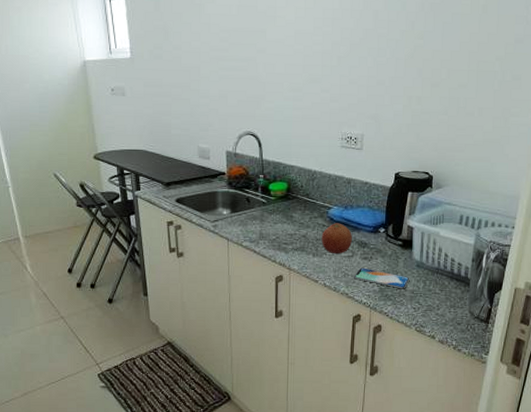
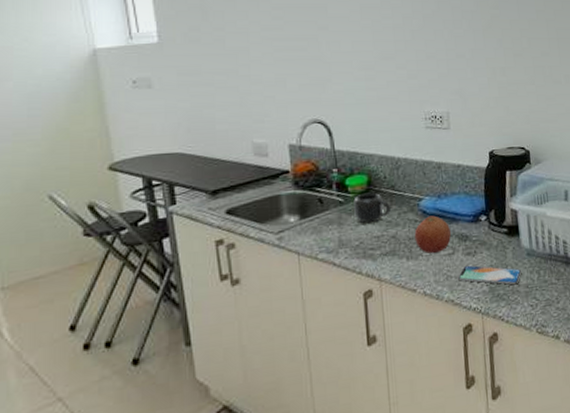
mug: none [274,197,304,223] -> present [353,193,391,224]

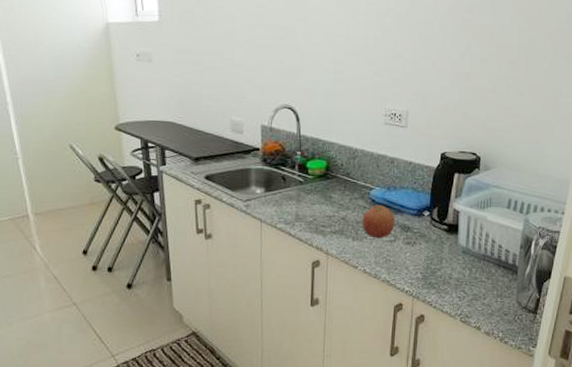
mug: present [353,193,391,224] -> none [311,176,344,204]
smartphone: present [458,265,522,285] -> none [396,253,455,277]

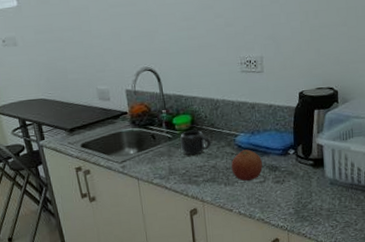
mug: none [311,176,344,204] -> present [180,130,211,156]

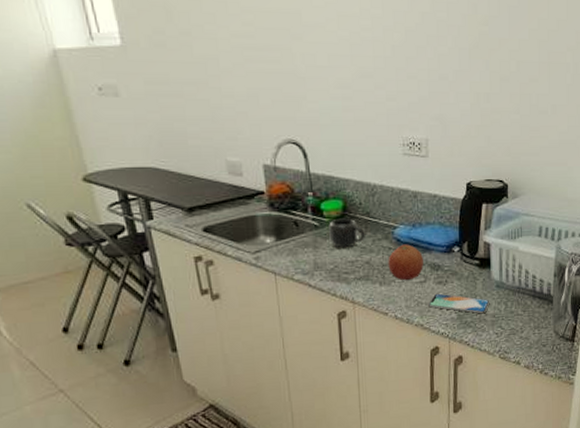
smartphone: none [268,191,325,209] -> present [428,293,490,314]

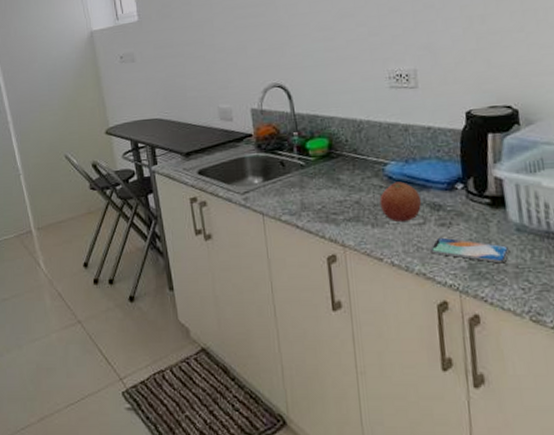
mug: present [329,218,365,248] -> none [315,156,353,188]

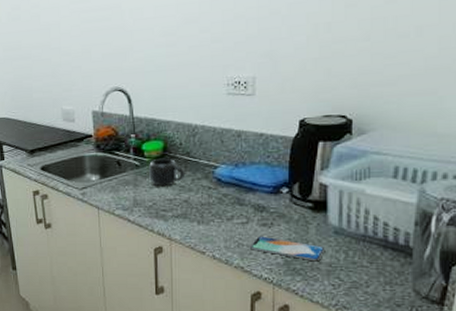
mug: none [315,156,353,188] -> present [149,158,184,187]
fruit: present [379,181,422,222] -> none [207,184,247,220]

